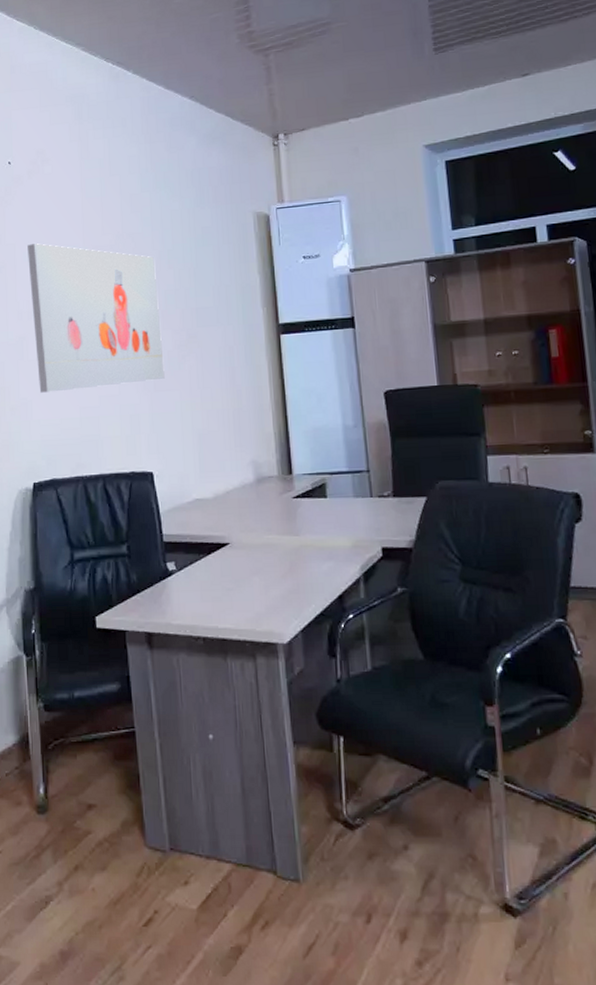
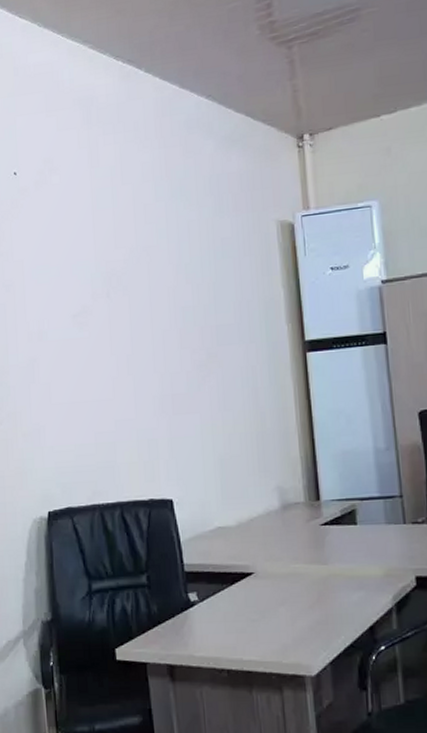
wall art: present [27,243,165,393] -> none [36,259,184,418]

